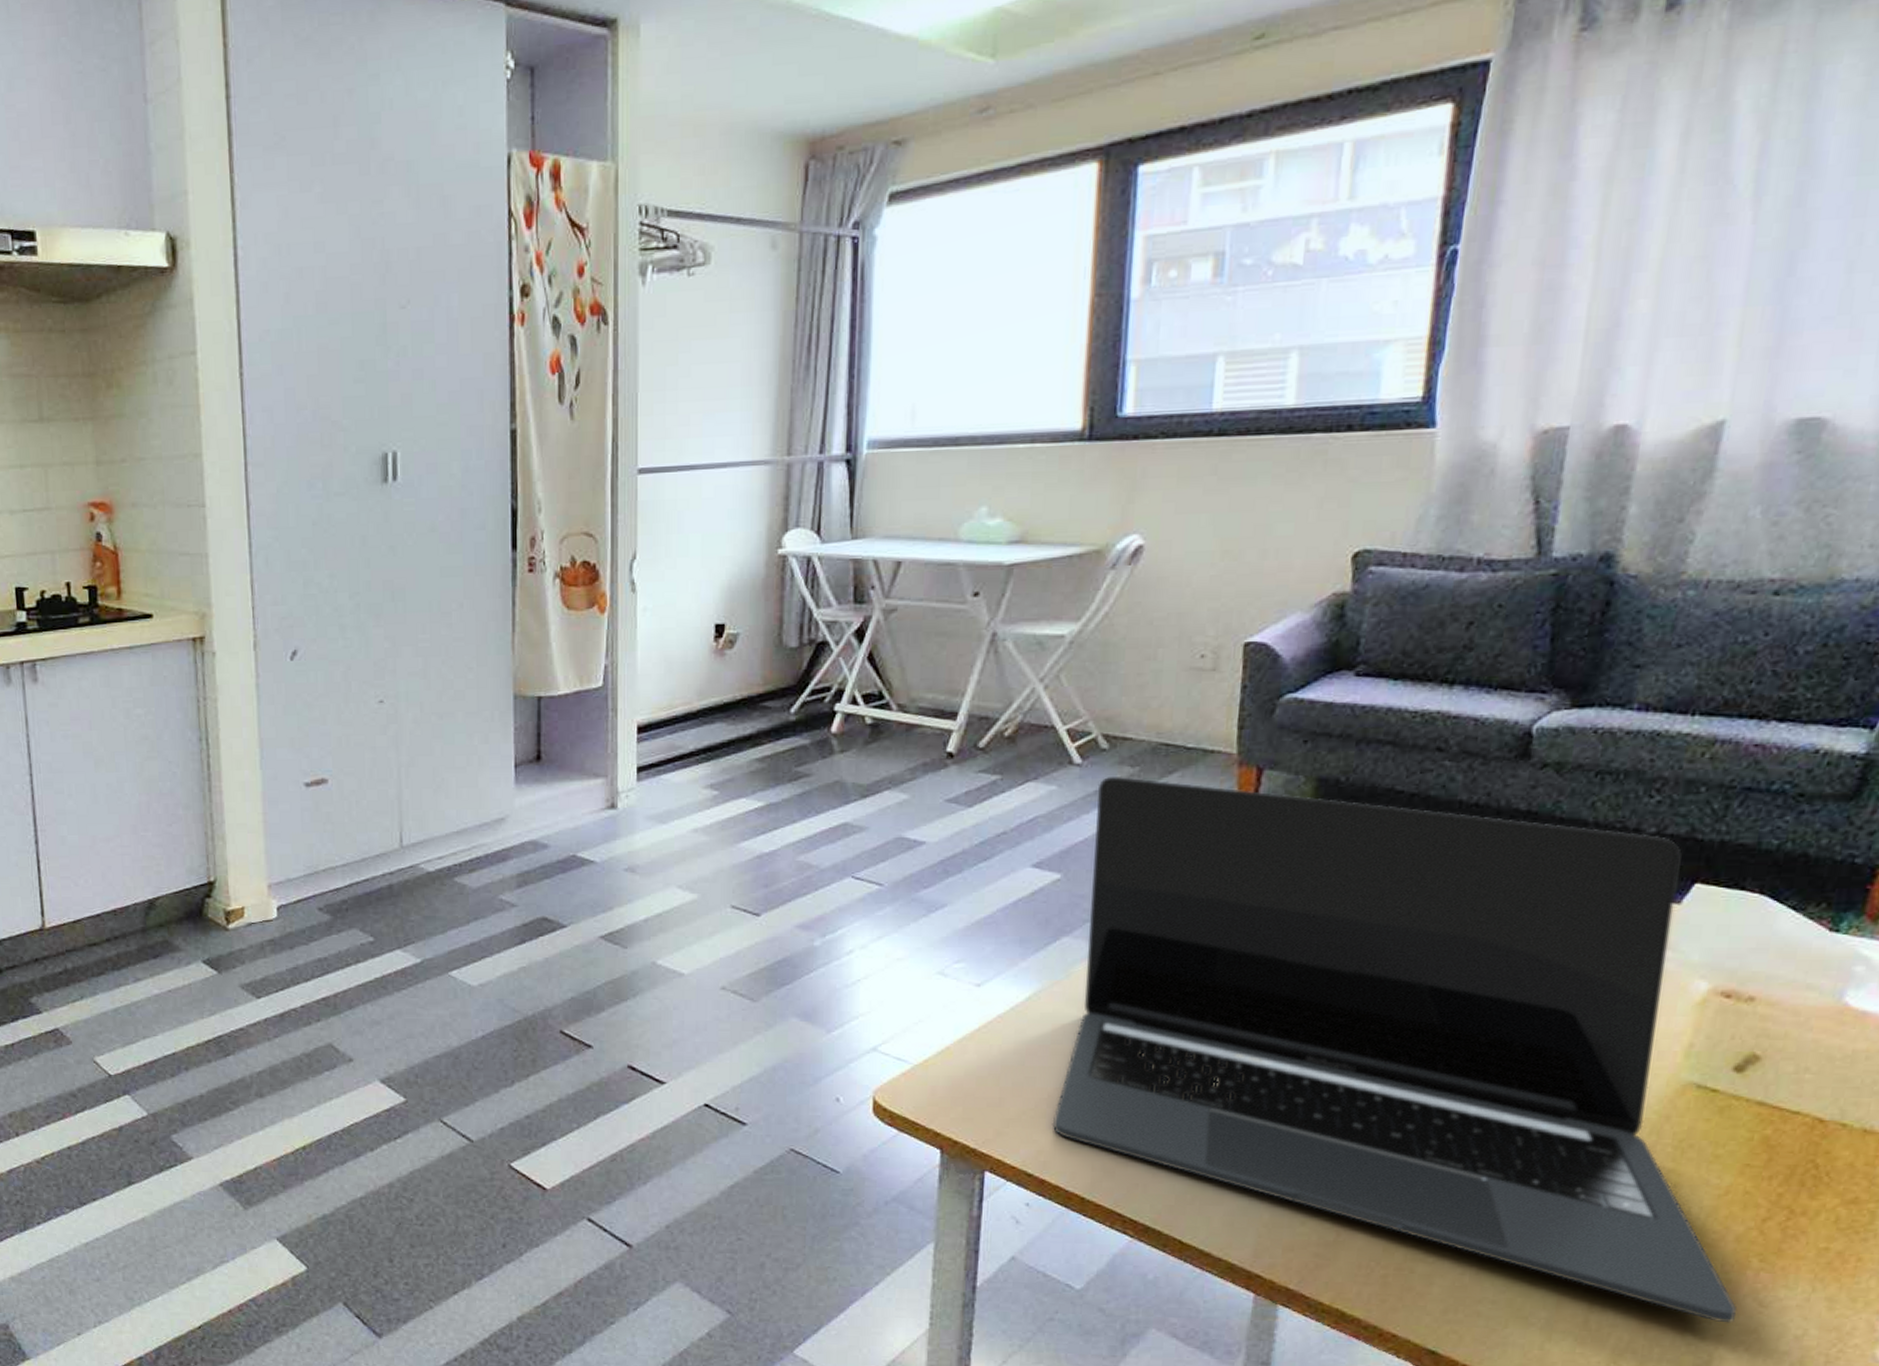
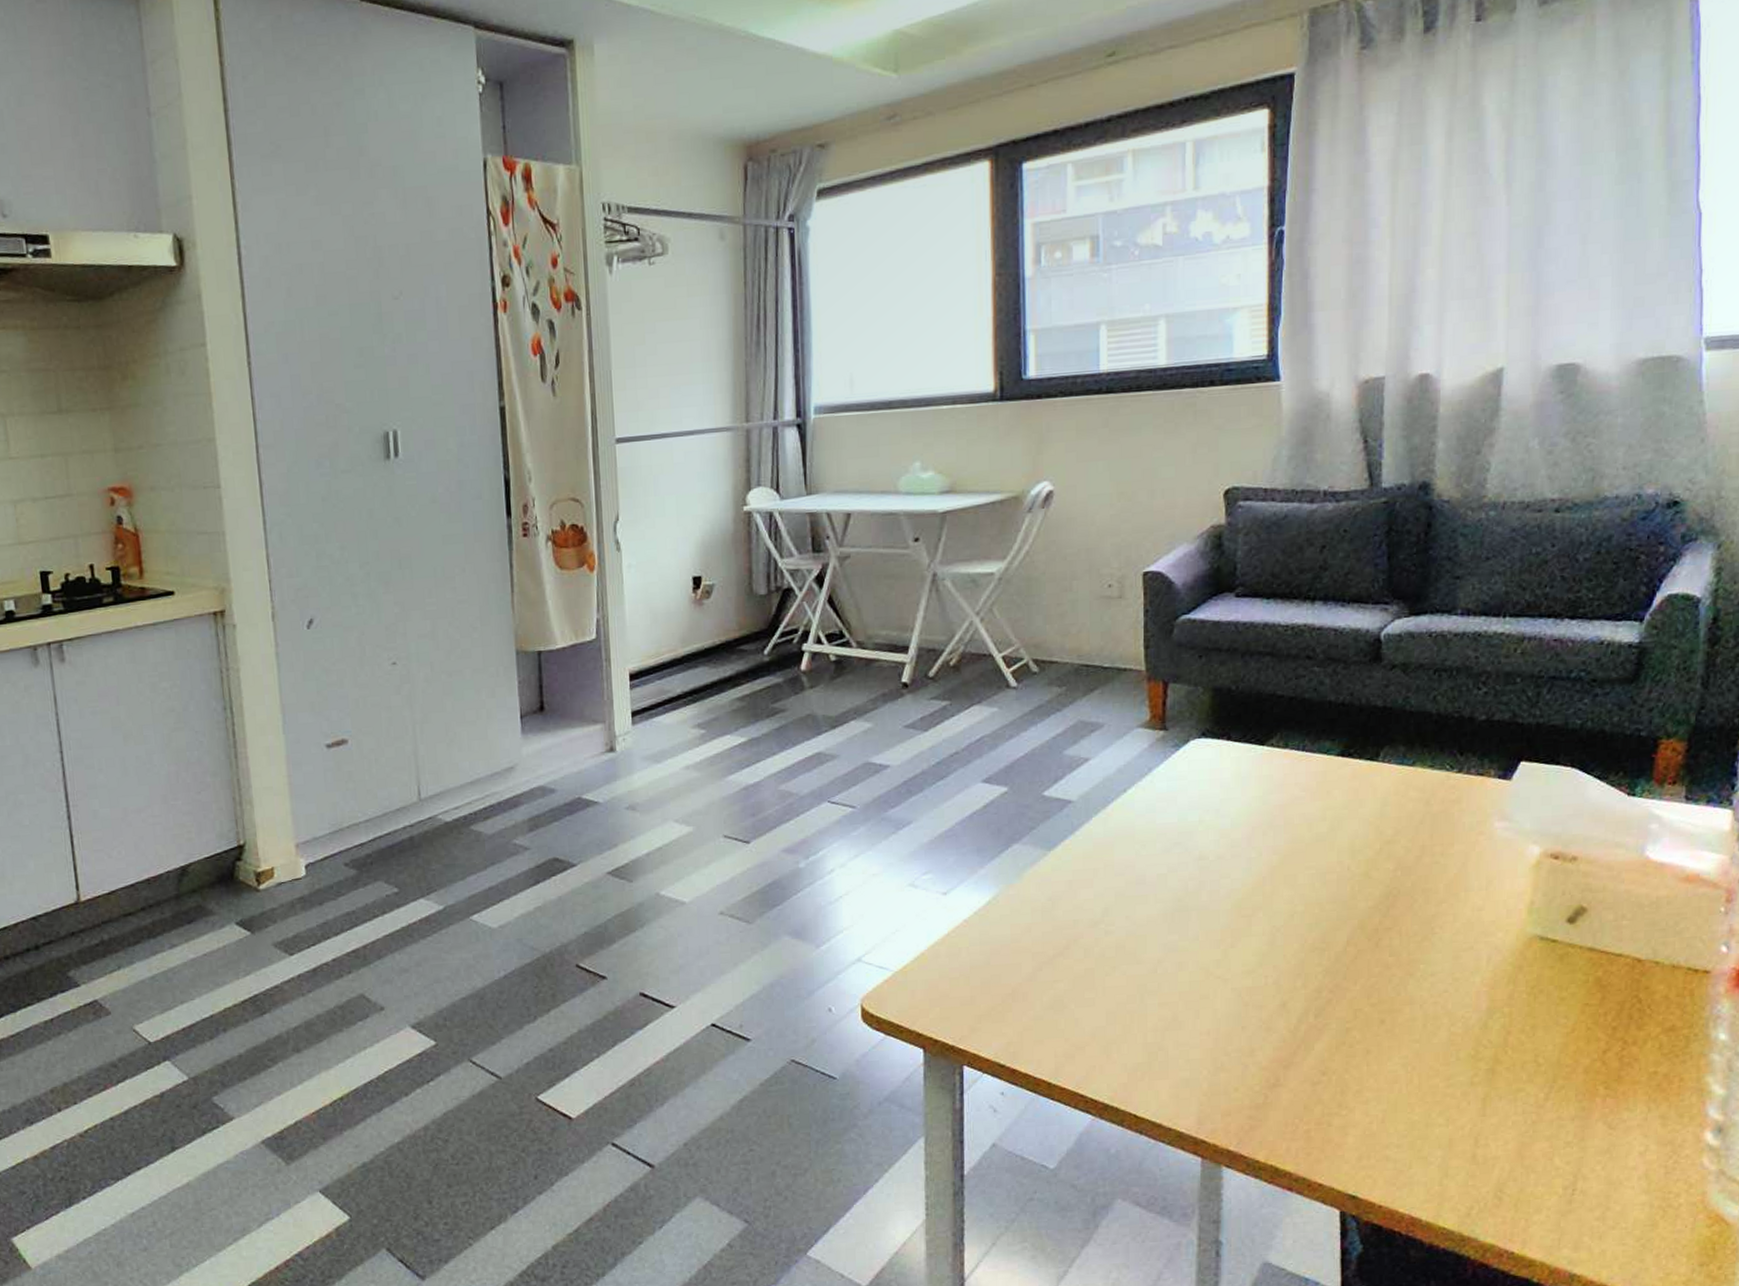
laptop: present [1052,775,1736,1323] -> none [1017,695,1591,1146]

